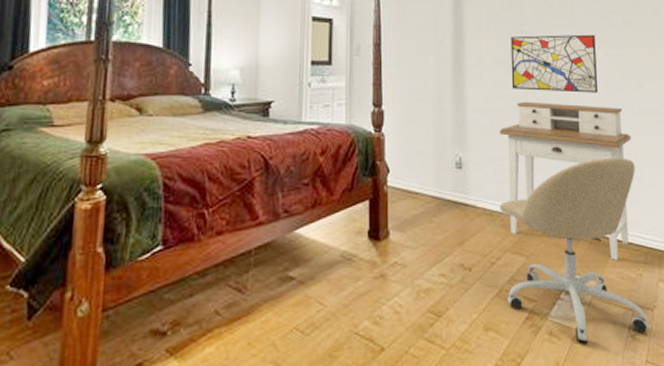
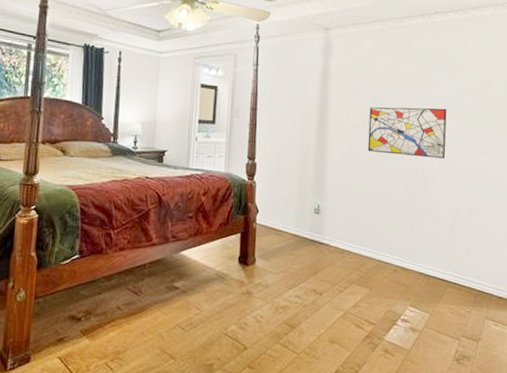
desk: present [499,101,631,260] -> none [353,162,472,298]
office chair: present [499,157,649,344] -> none [349,213,473,362]

